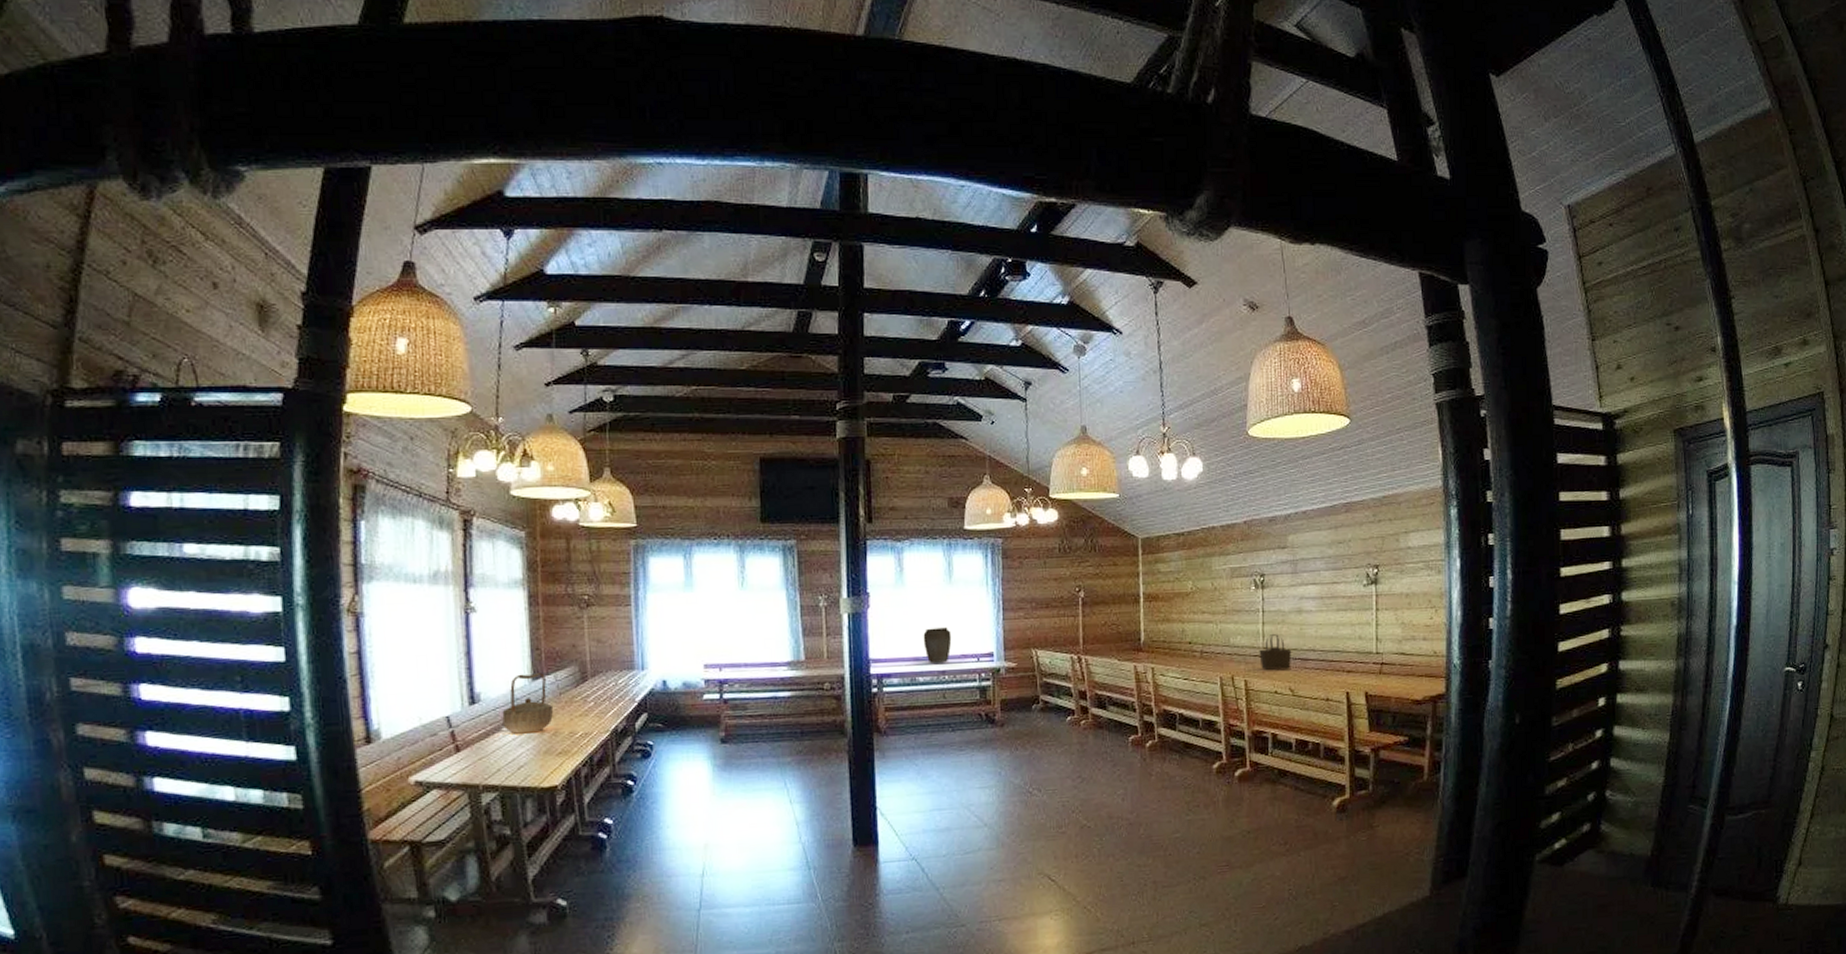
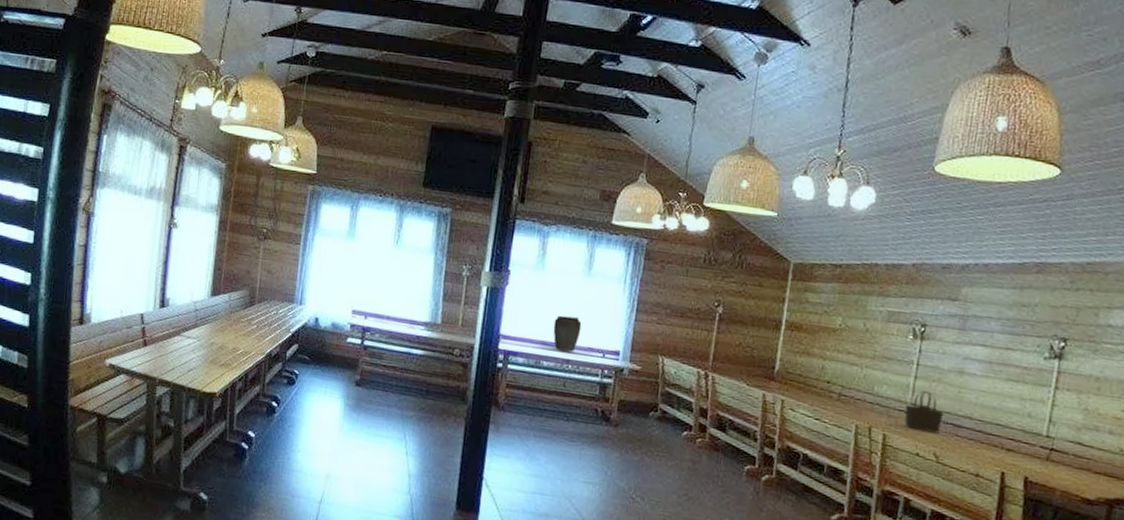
basket: present [502,673,554,736] -> none [182,288,224,344]

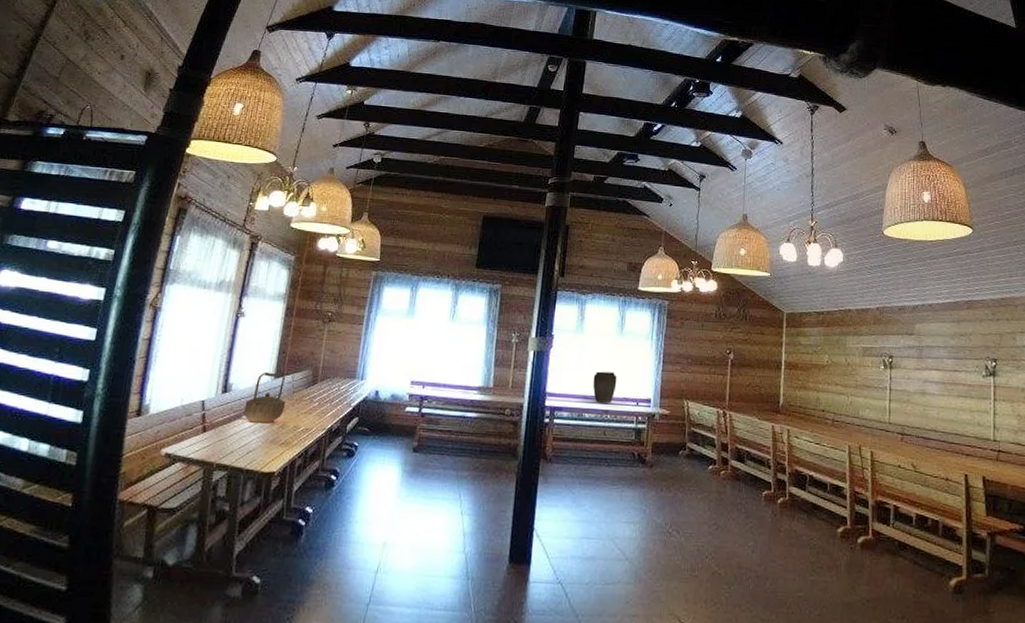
basket: none [182,288,224,344] -> present [243,372,286,425]
shopping bag: present [904,390,945,434] -> none [885,410,915,447]

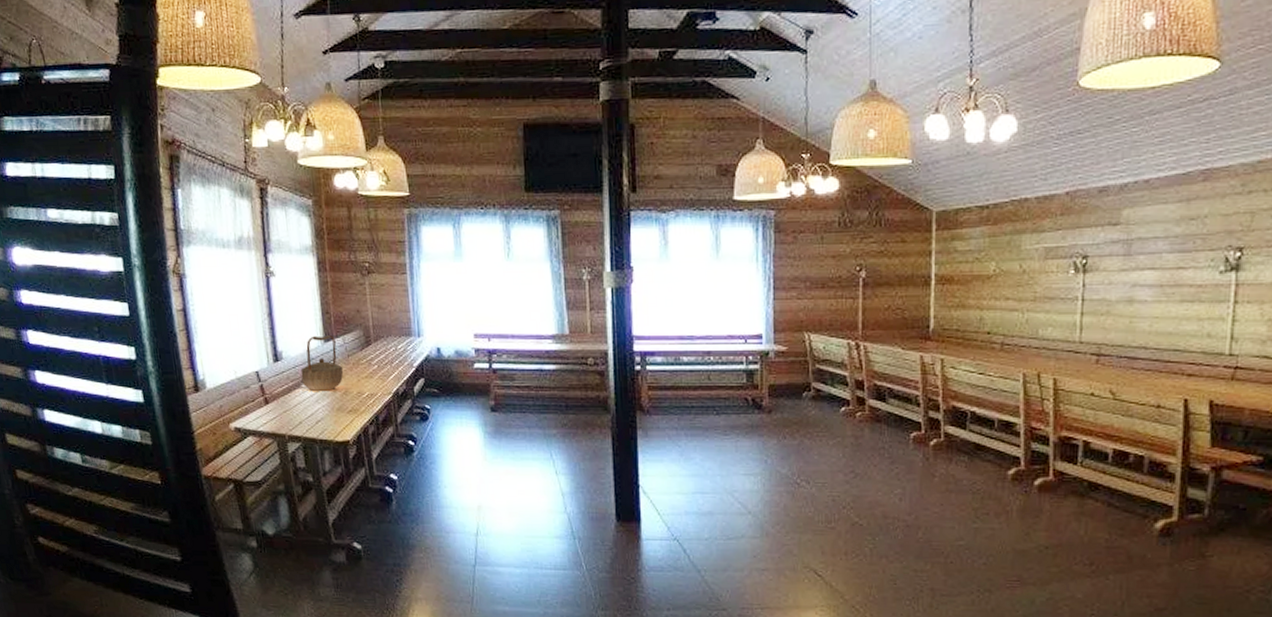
vase: present [593,371,617,403] -> none [688,306,718,343]

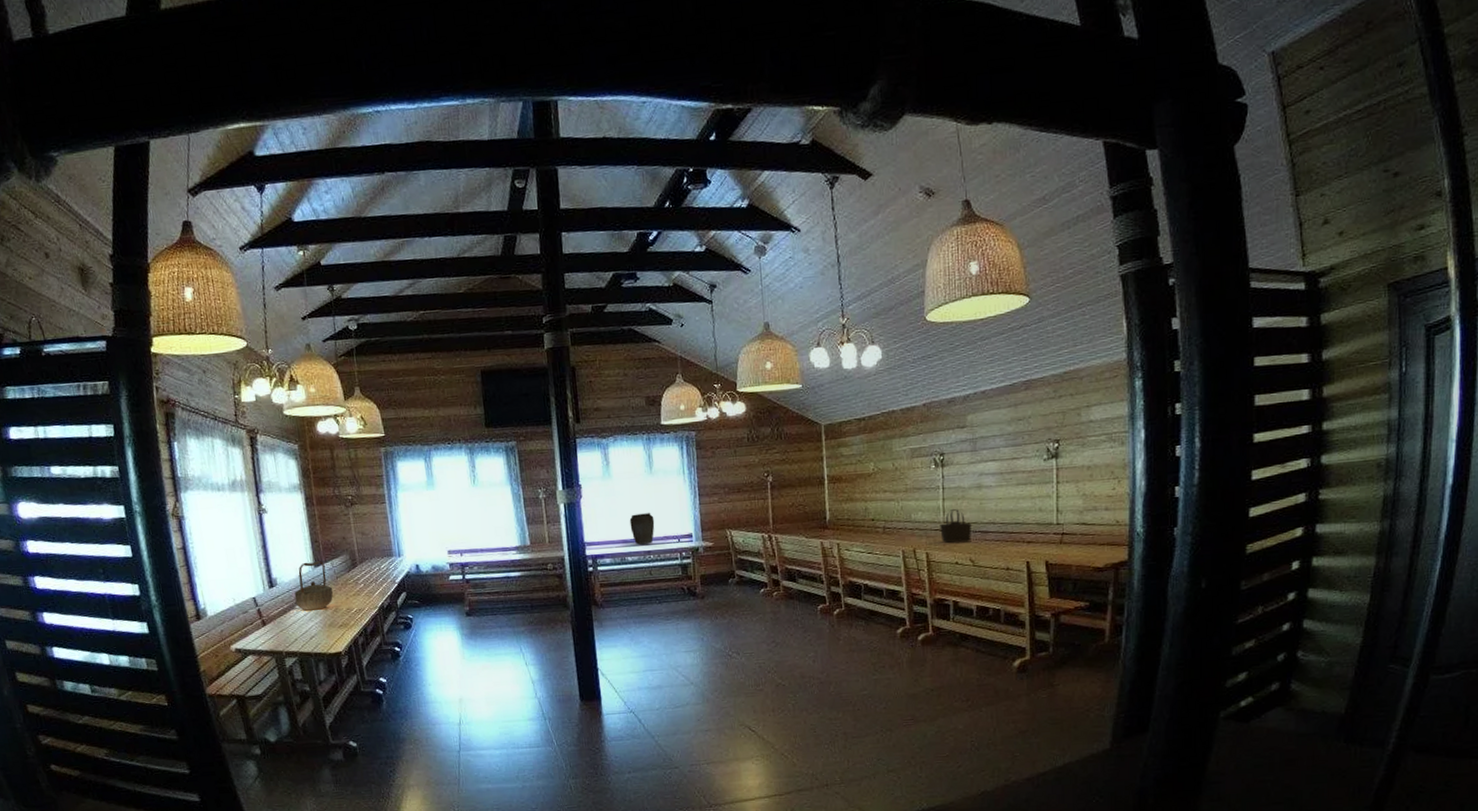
vase: none [688,306,718,343] -> present [629,513,655,545]
shopping bag: none [1074,325,1117,370] -> present [940,508,972,543]

